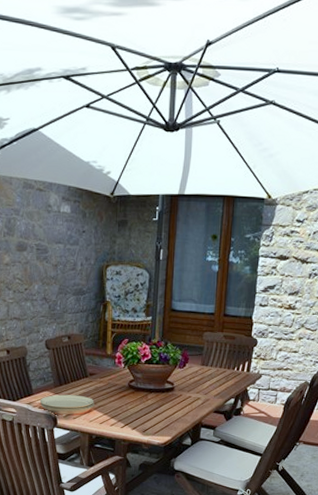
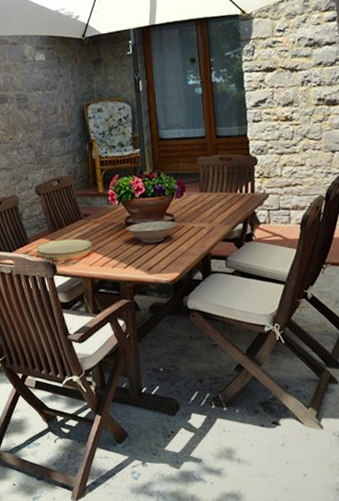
bowl: none [128,387,177,408] -> present [126,220,178,244]

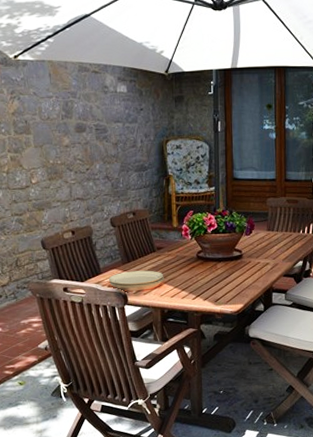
bowl: present [126,220,178,244] -> none [197,256,245,277]

